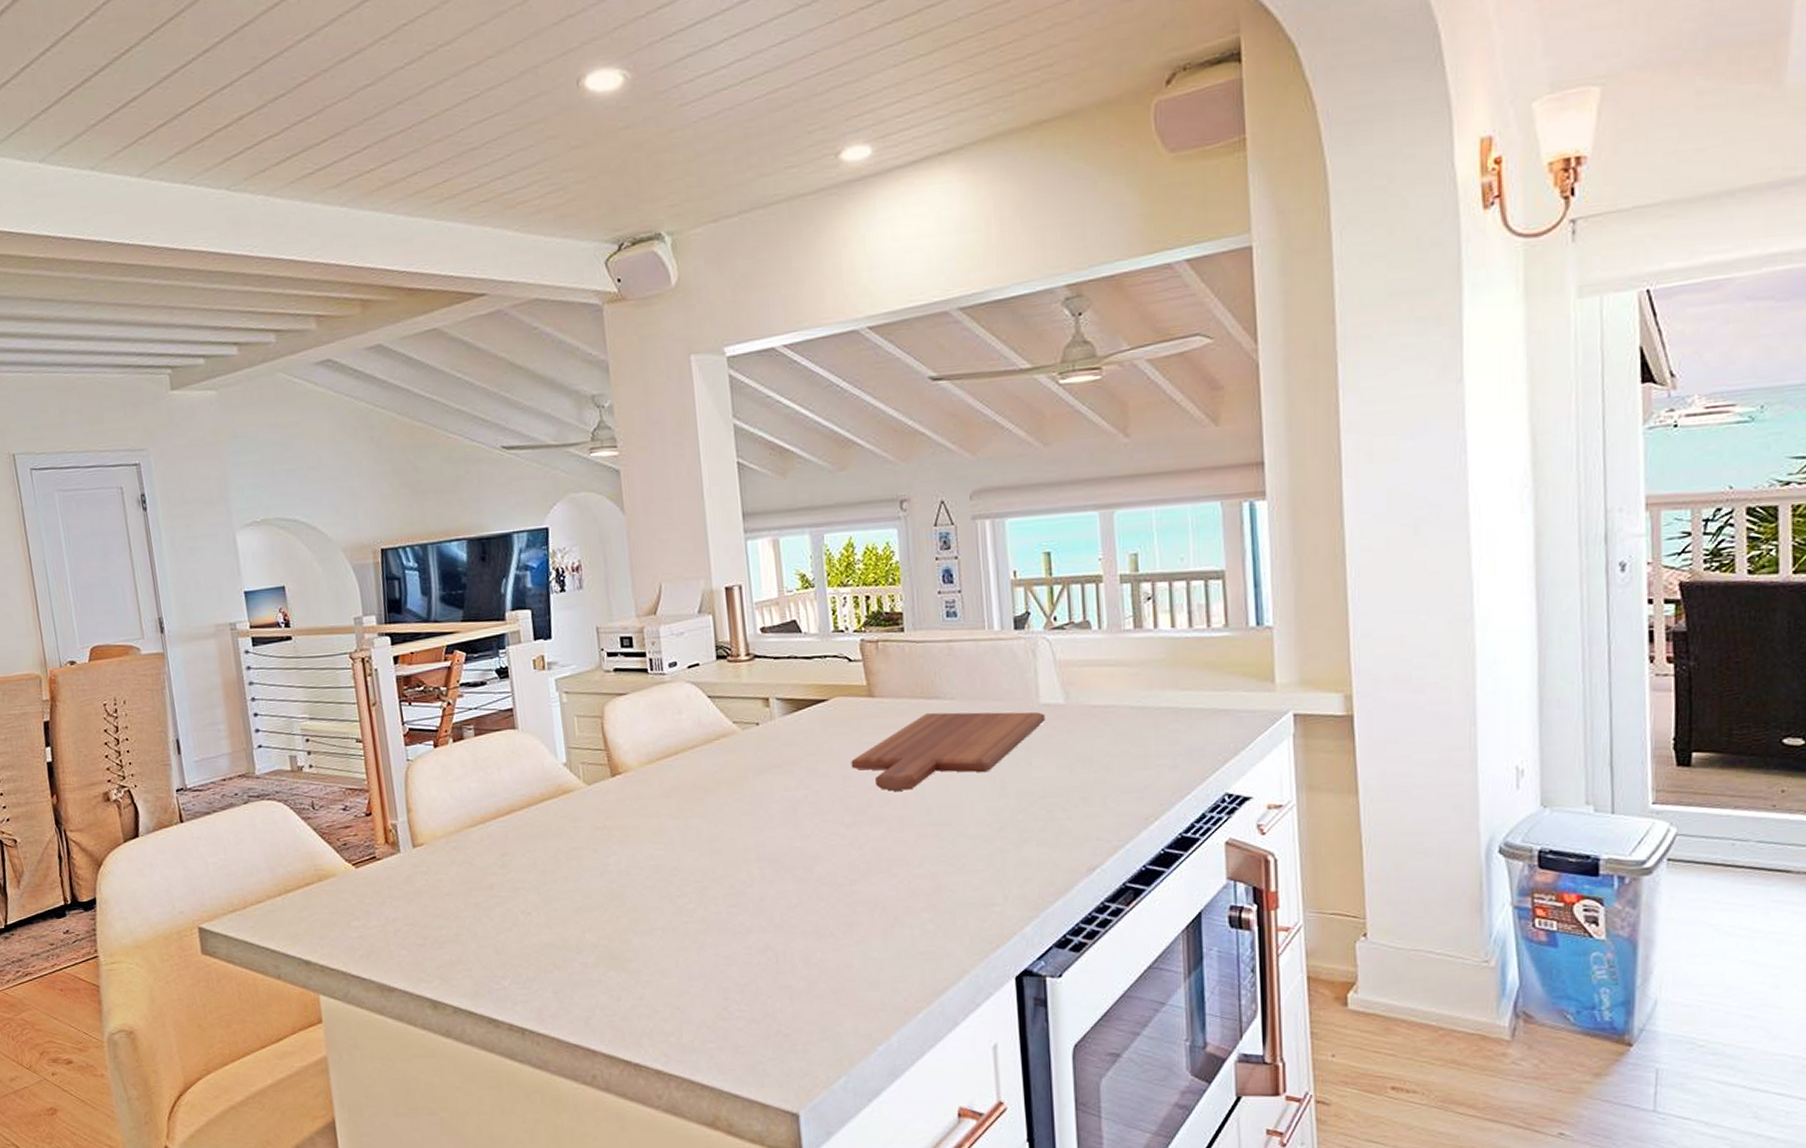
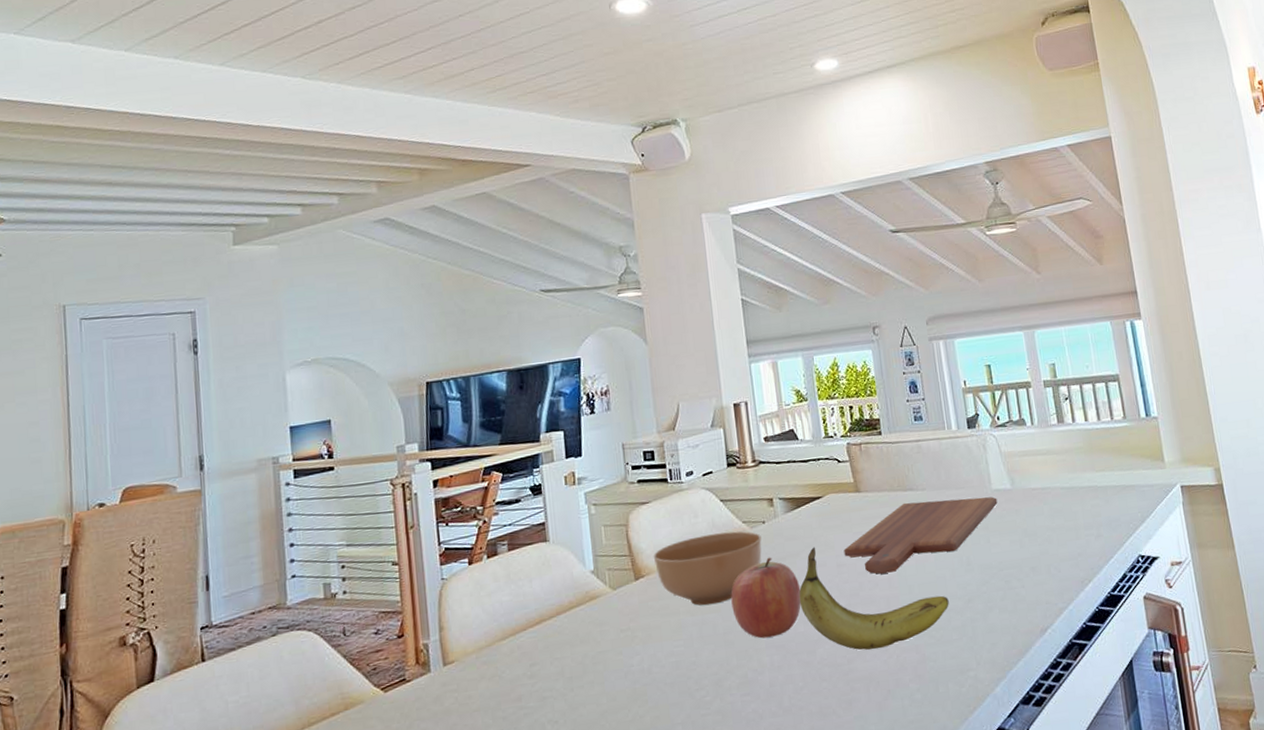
bowl: none [631,731,755,810] -> present [653,531,762,606]
fruit: none [718,762,799,850] -> present [731,557,801,639]
fruit: none [796,755,975,872] -> present [799,547,949,650]

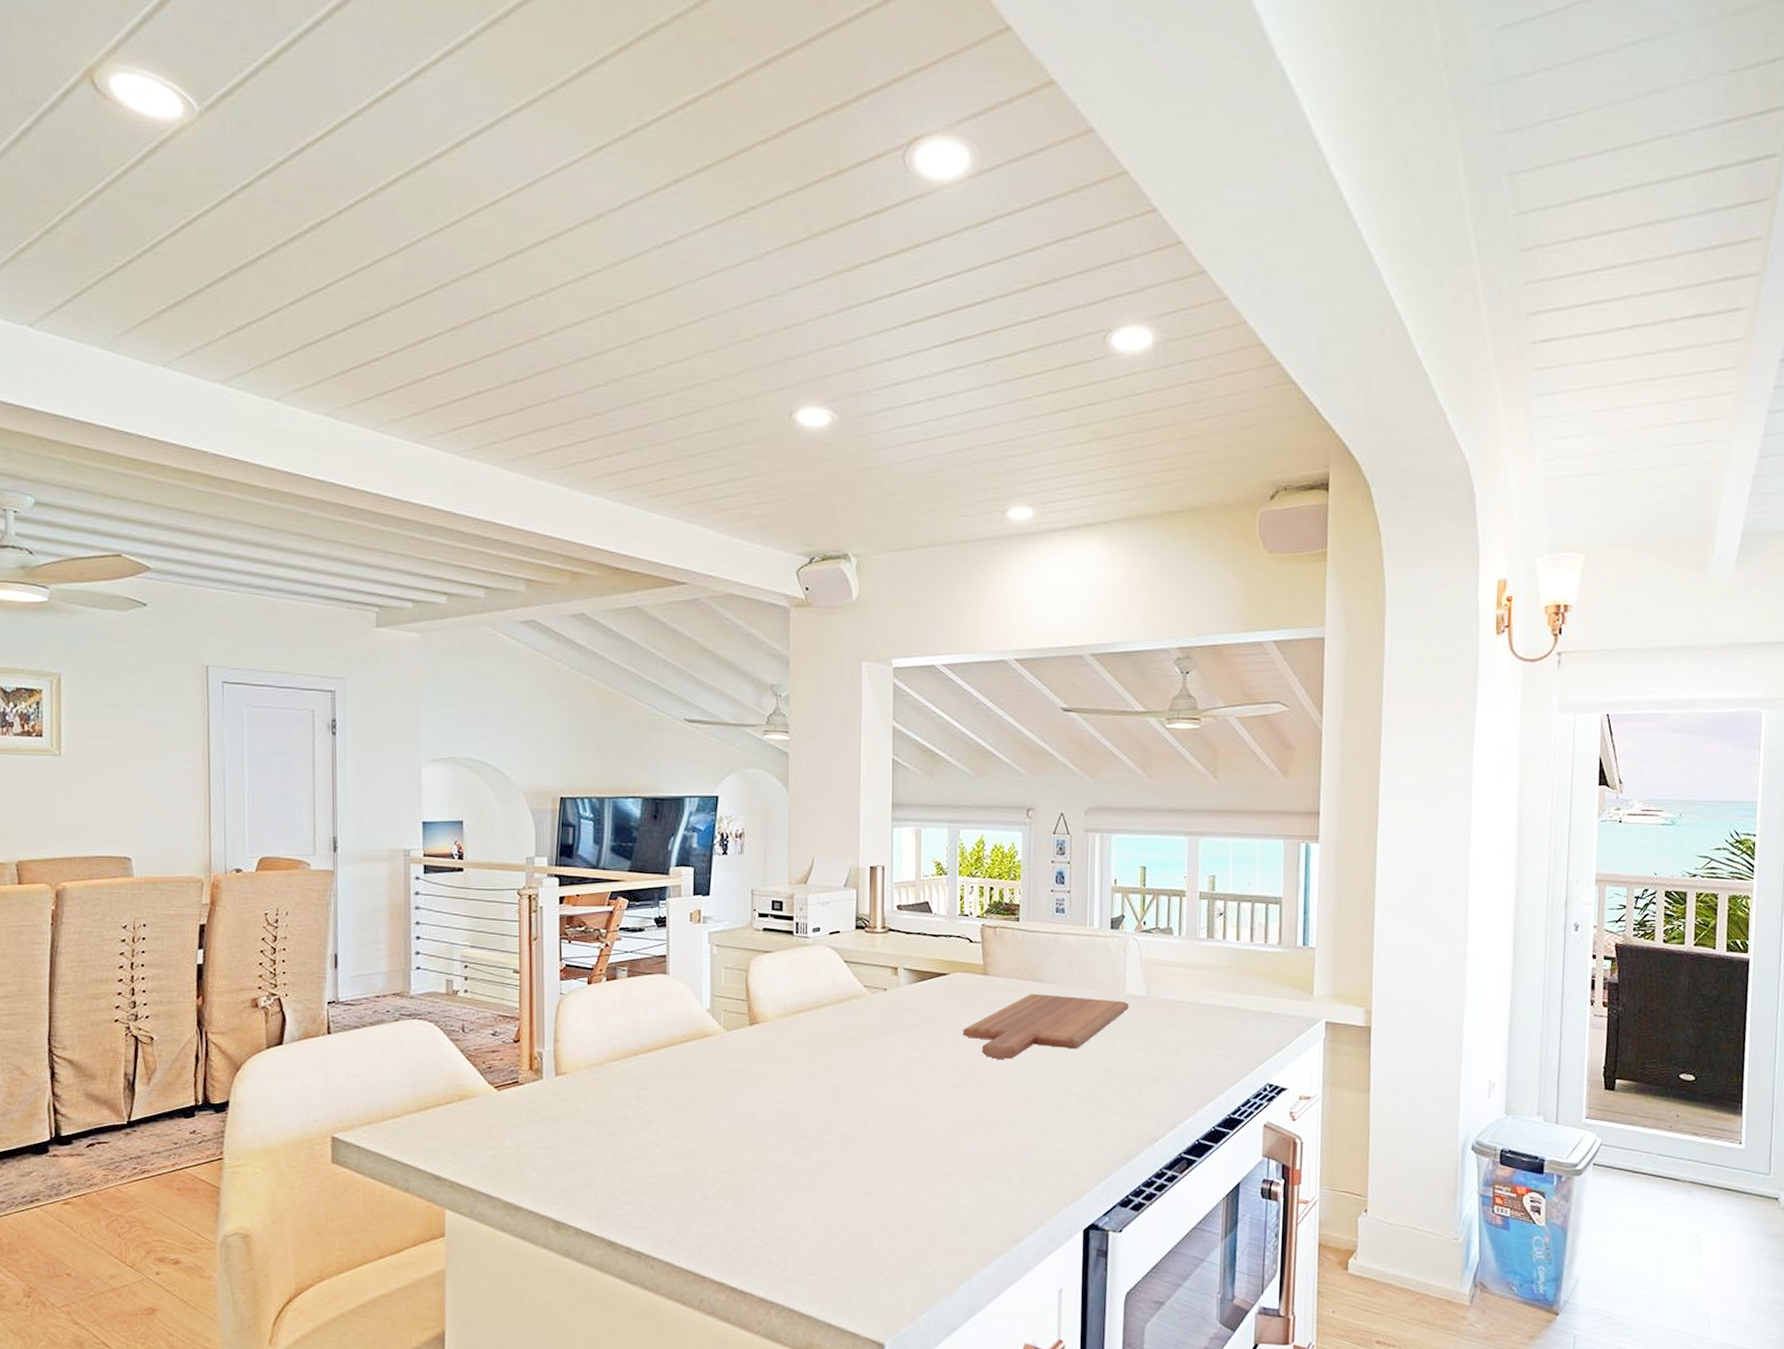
bowl: present [653,531,762,606] -> none [770,993,881,1061]
fruit: present [731,557,801,639] -> none [843,1024,914,1102]
fruit: present [799,547,949,650] -> none [911,1022,1062,1129]

